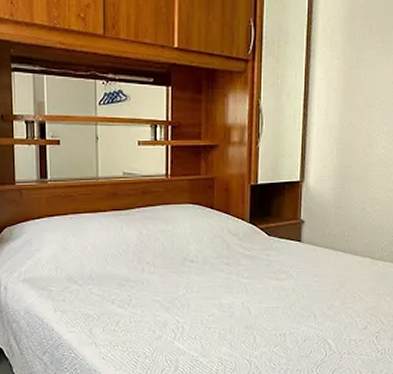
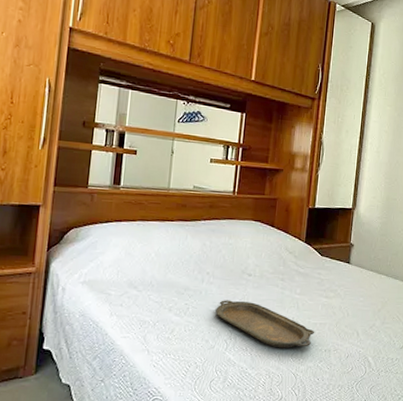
serving tray: none [160,289,268,335] -> present [215,300,315,348]

